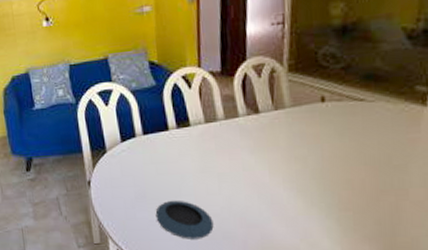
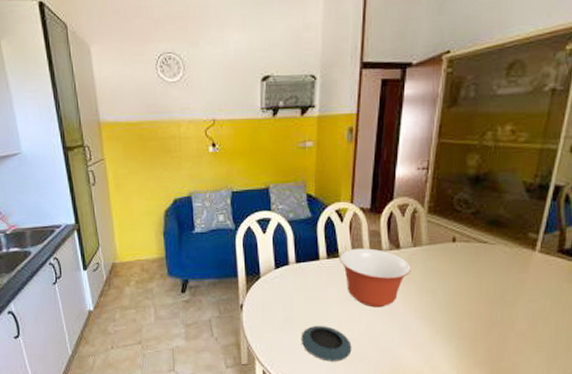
mixing bowl: none [190,114,274,179] -> present [339,248,411,308]

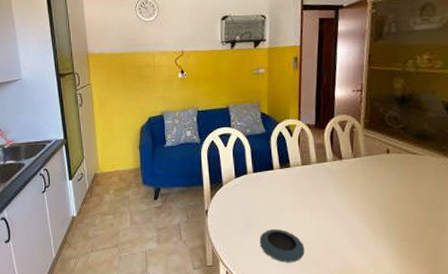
mixing bowl: present [339,248,411,308] -> none [290,159,353,212]

